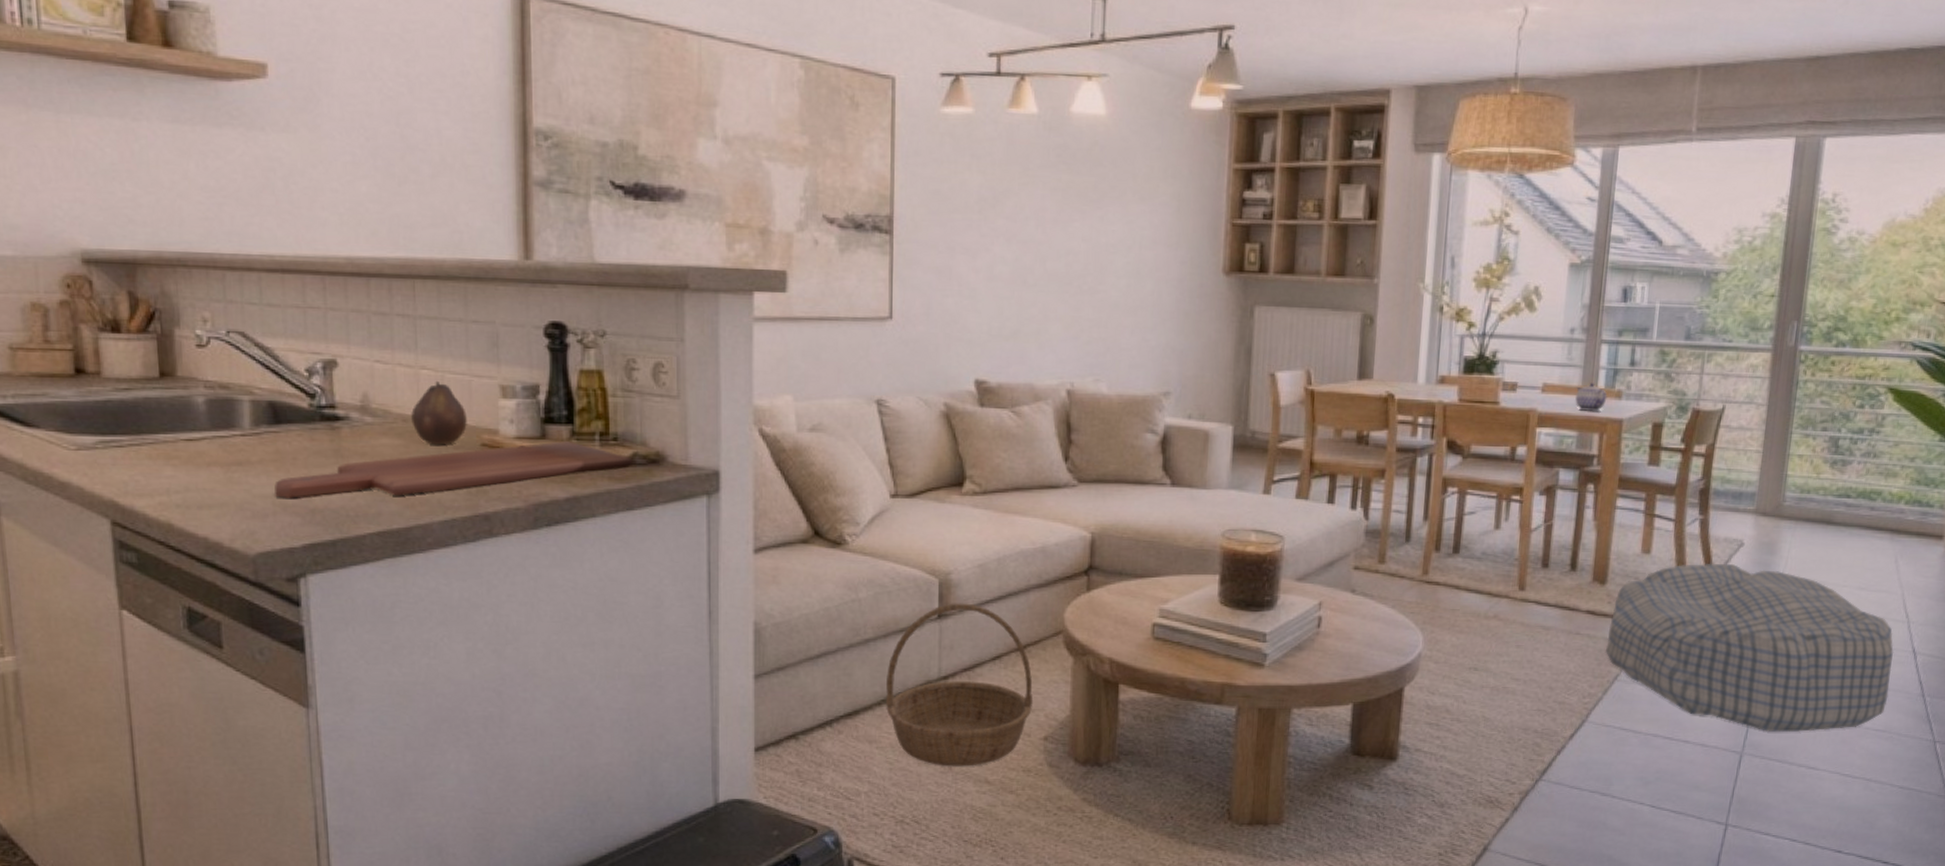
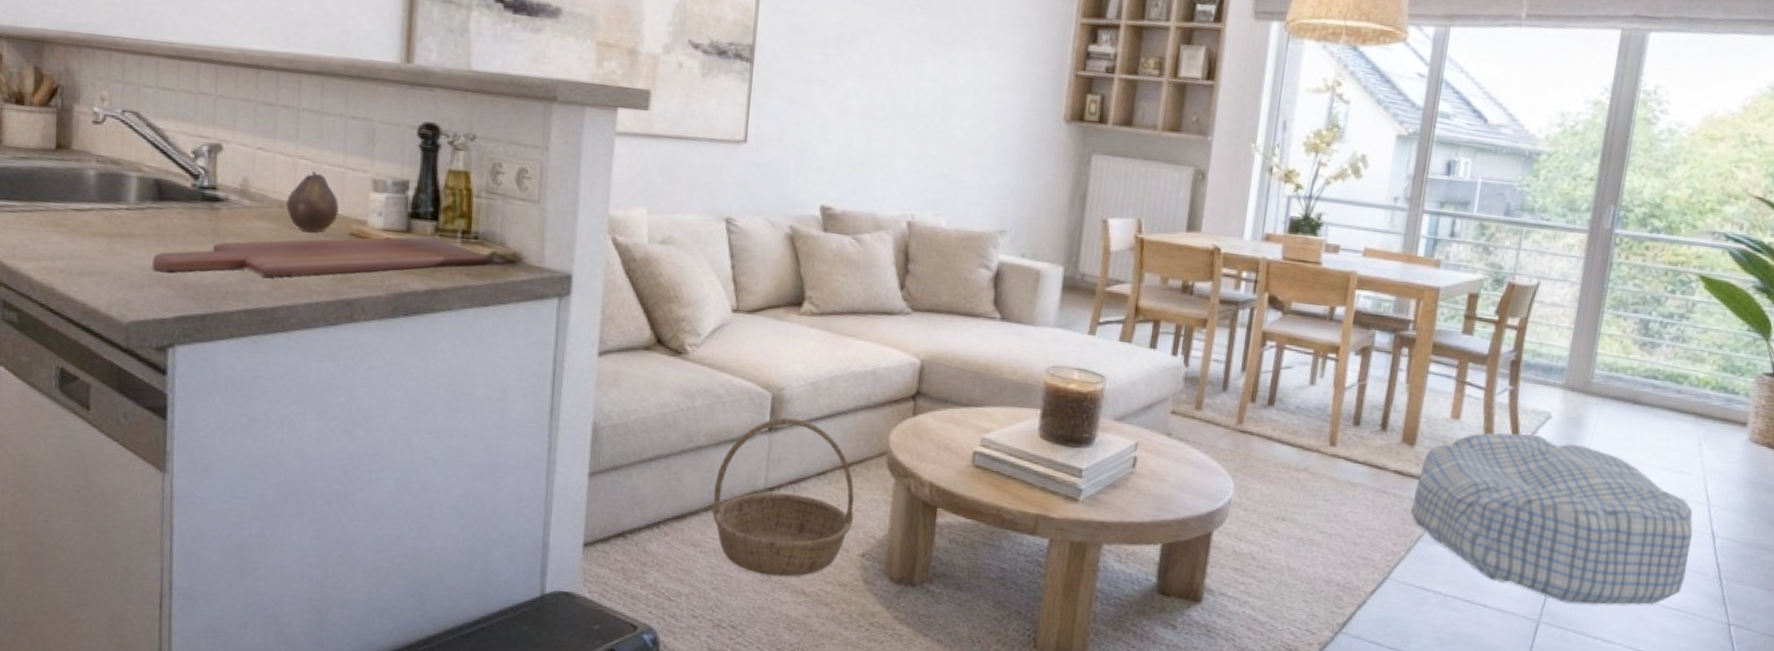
teapot: present [1575,383,1608,412] -> none [1394,250,1426,279]

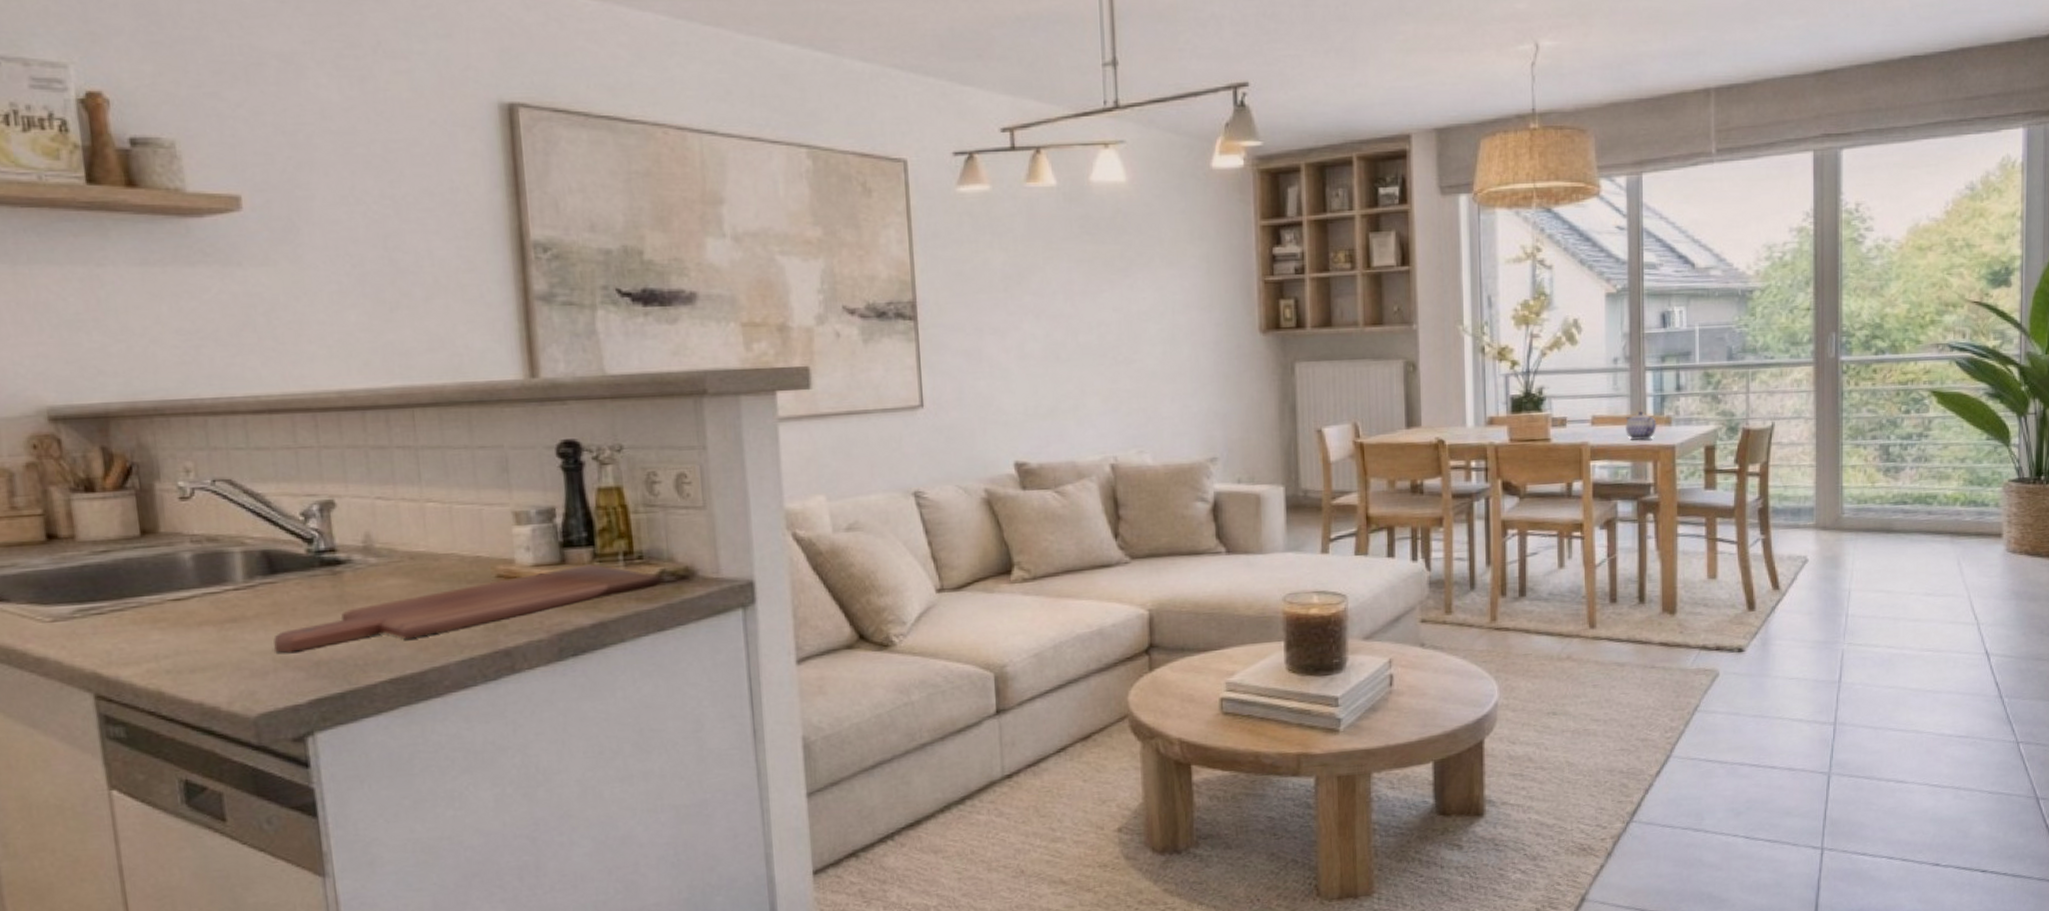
fruit: present [286,170,339,232] -> none [418,512,480,581]
basket: present [712,417,854,577] -> none [947,695,1104,870]
teapot: none [1394,250,1426,279] -> present [1625,411,1657,441]
dog bed: present [1411,432,1694,605] -> none [1683,581,1968,749]

